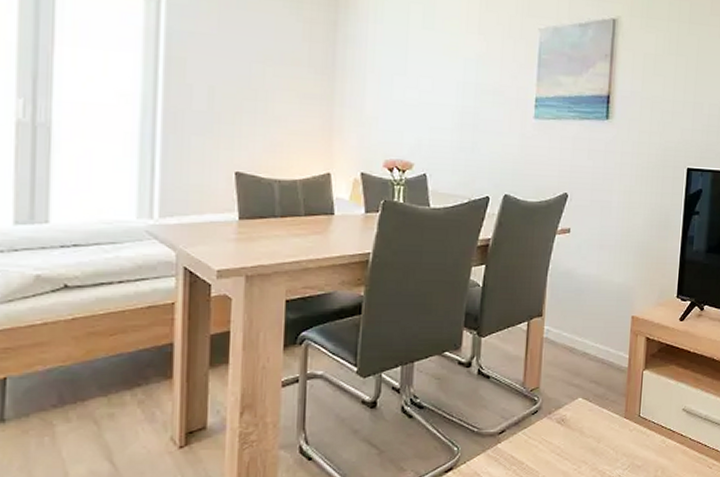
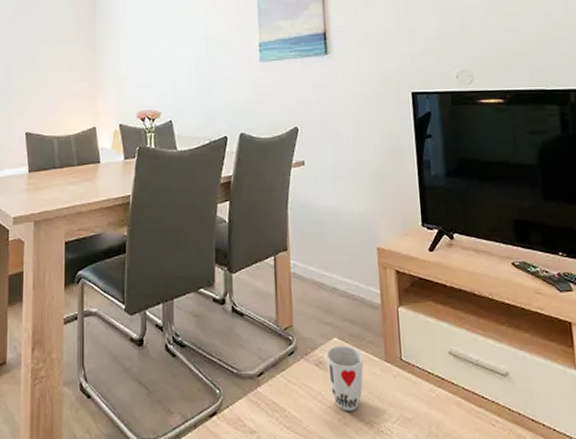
cup: none [569,405,605,462] -> present [326,346,364,411]

